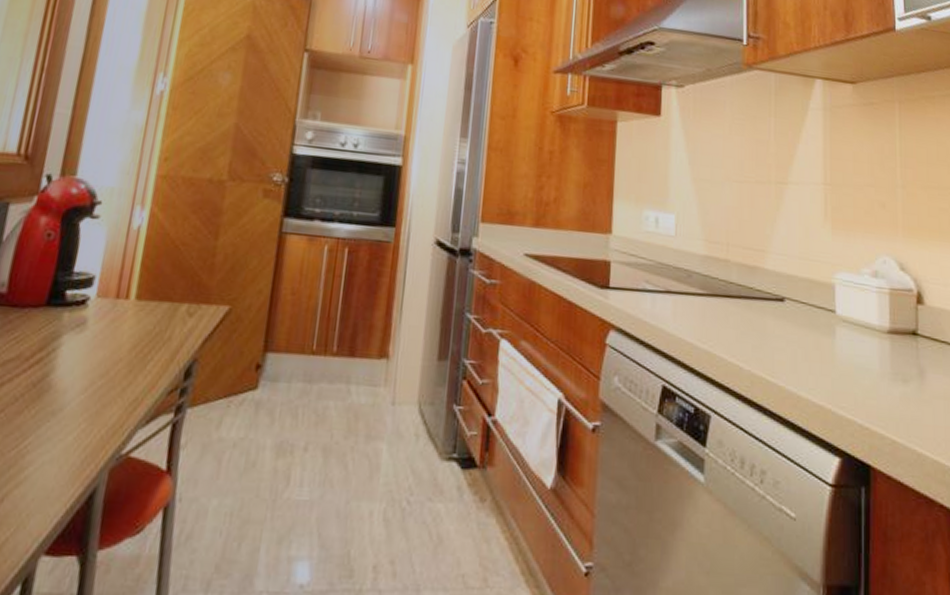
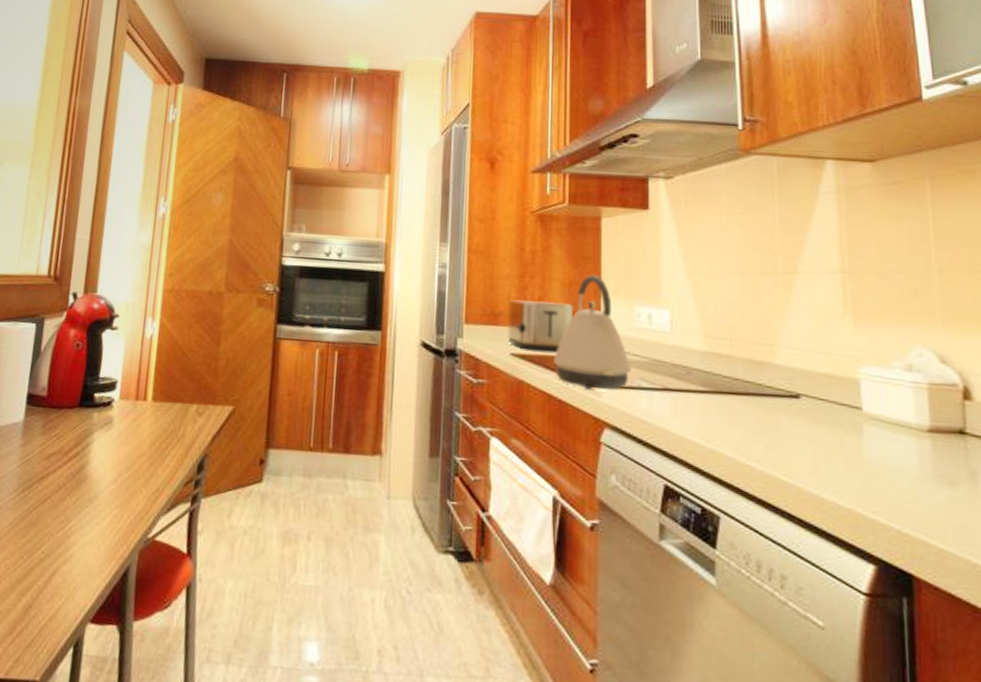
toaster: none [522,199,586,253] -> present [507,299,573,352]
kettle: none [564,177,637,292] -> present [552,275,631,390]

